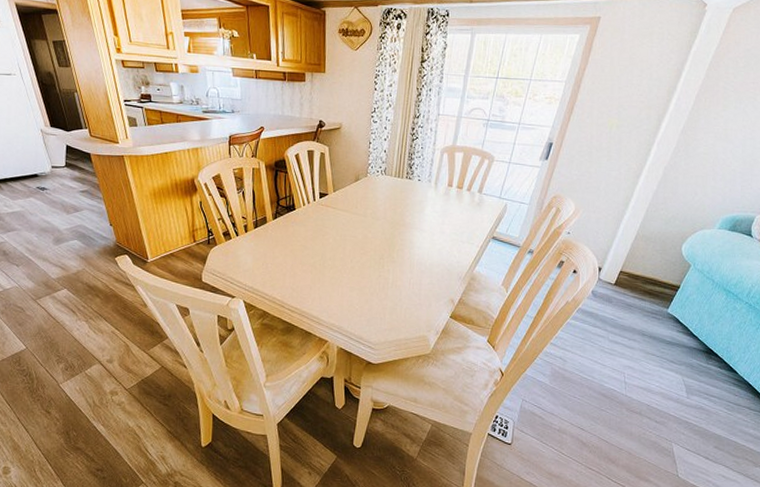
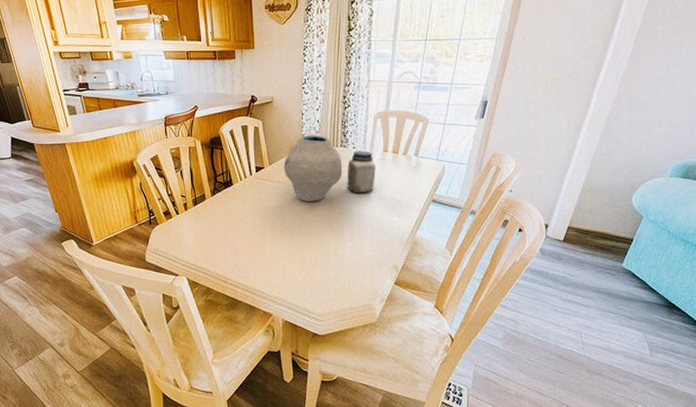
vase: none [347,164,407,231] -> present [283,135,343,202]
jar: none [410,183,440,226] -> present [347,151,376,193]

